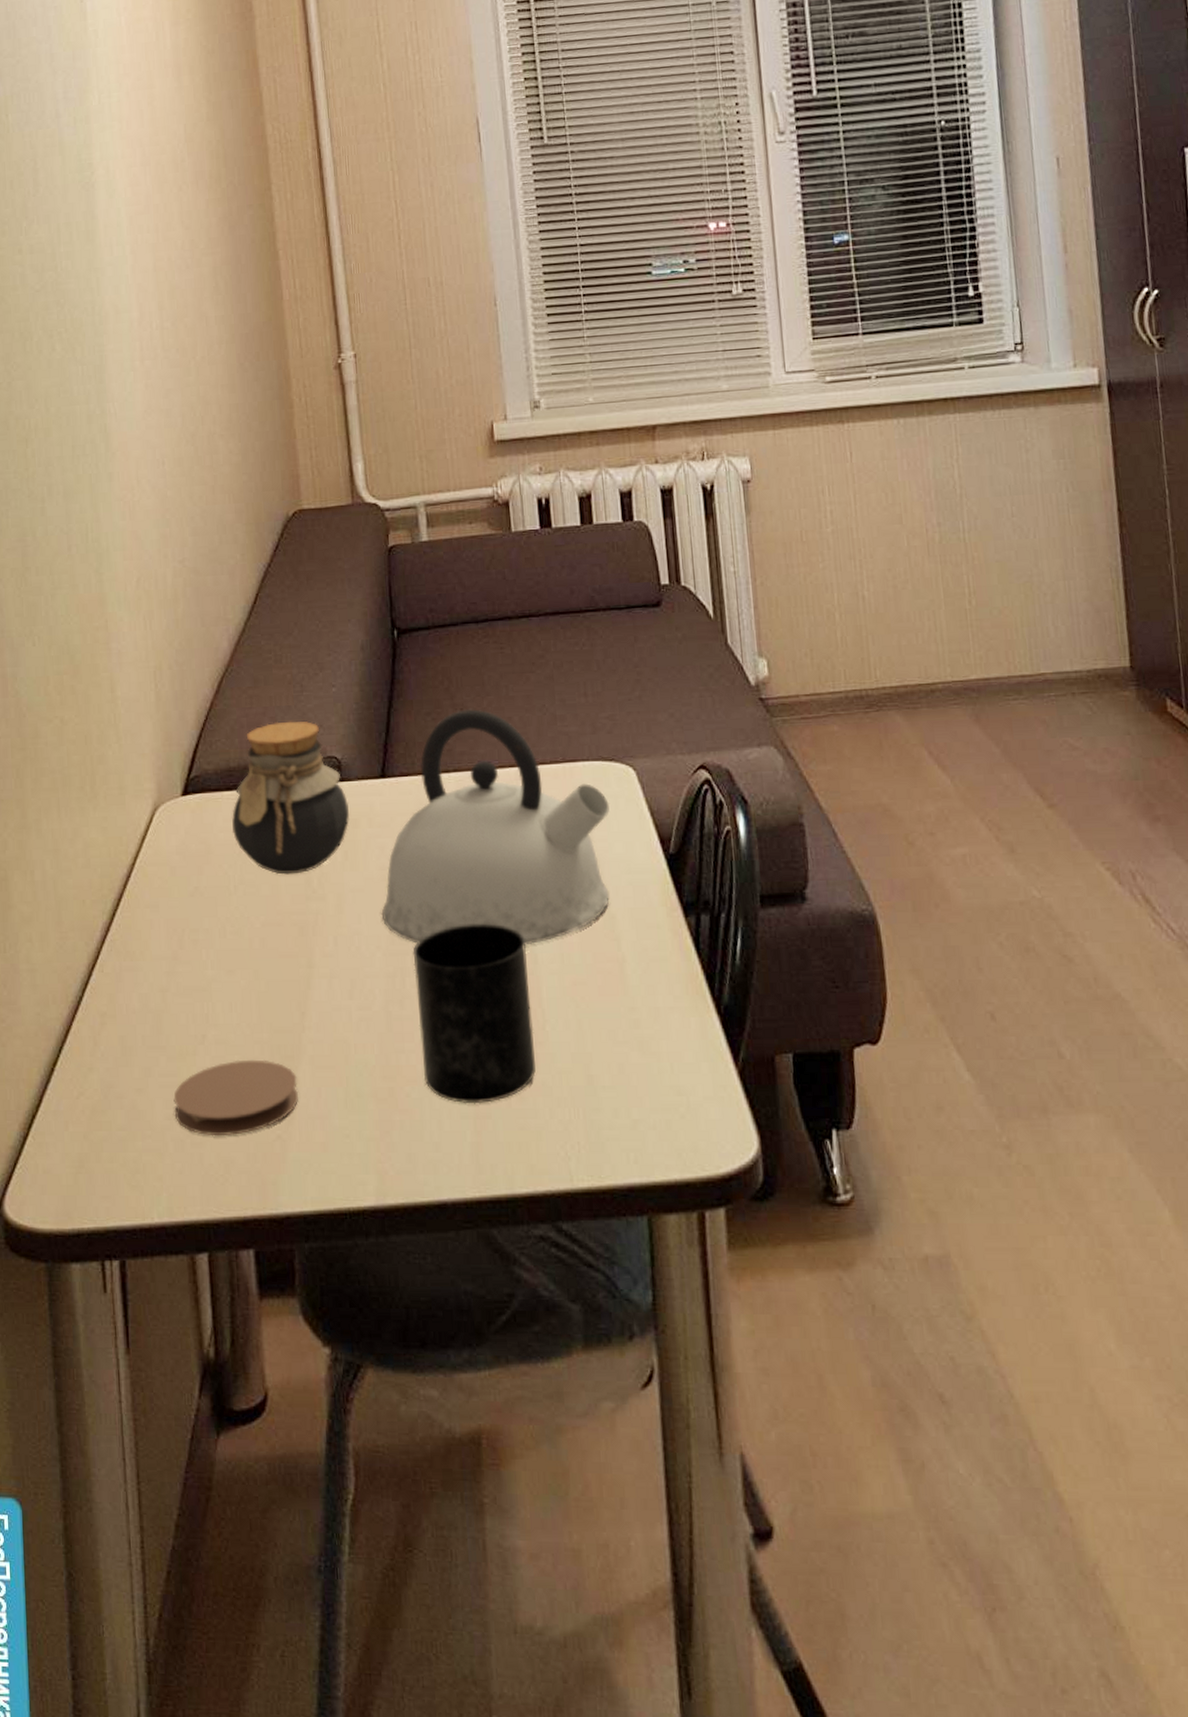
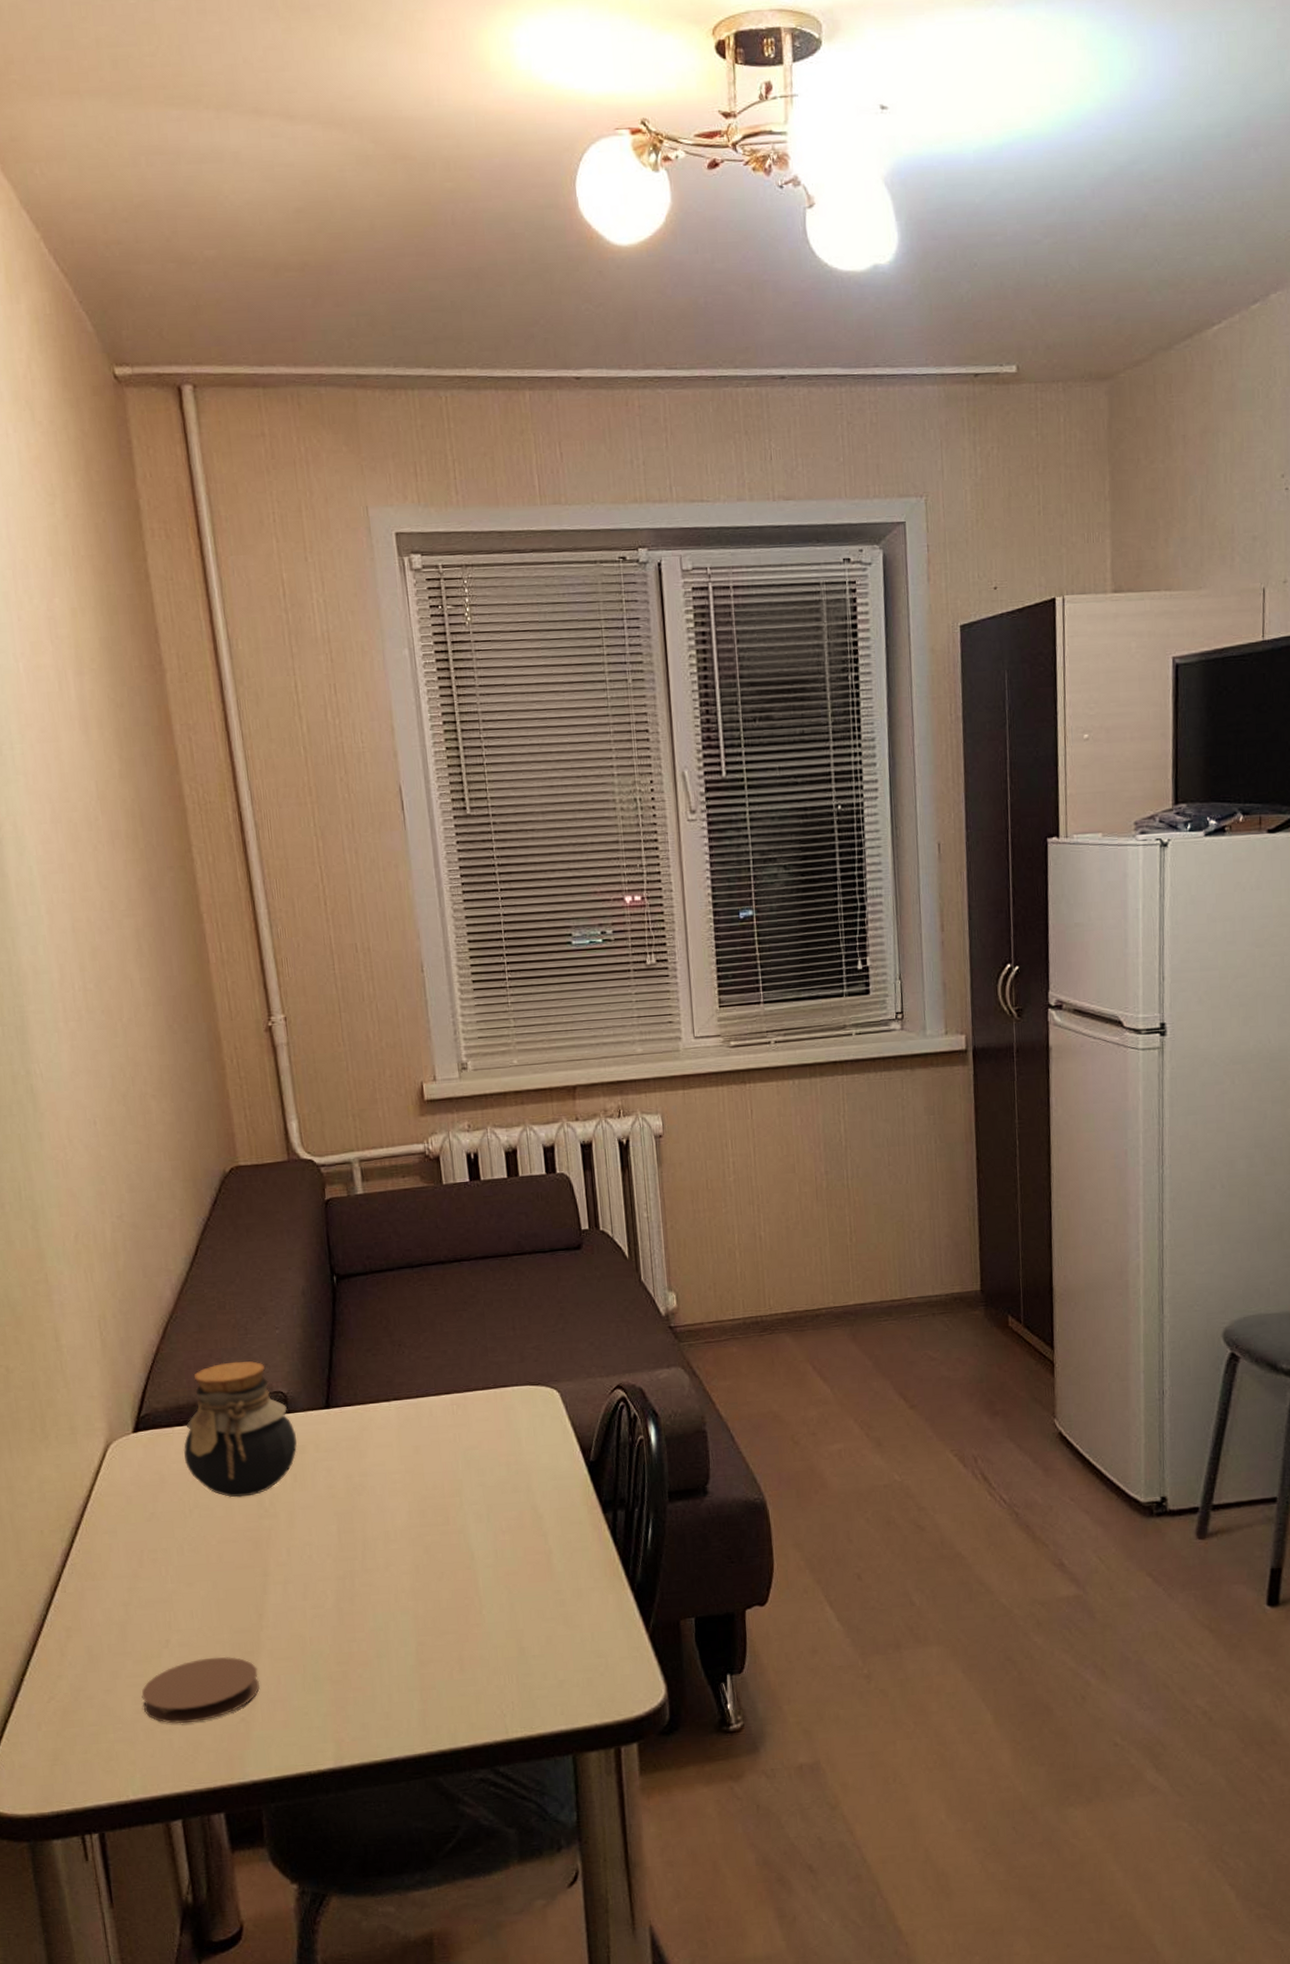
kettle: present [382,709,610,946] -> none [331,1344,537,1550]
mug: present [413,923,537,1104] -> none [360,1529,475,1679]

